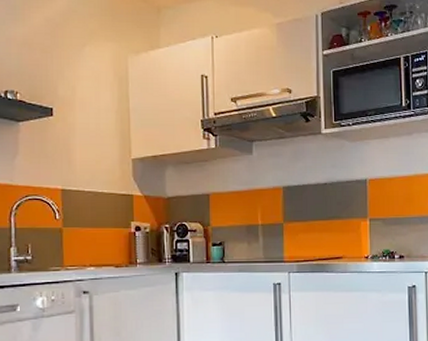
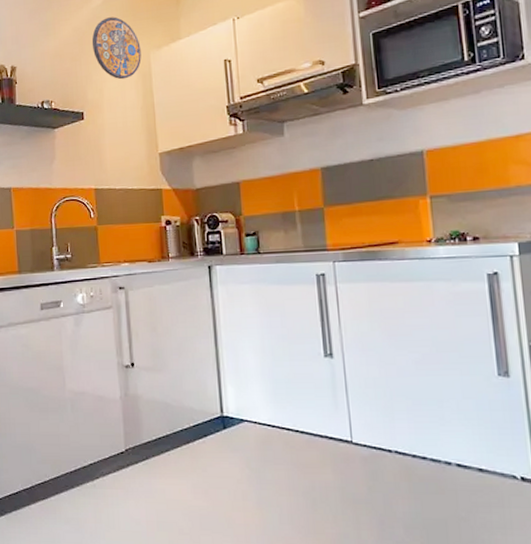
manhole cover: none [65,13,119,80] -> present [91,17,142,80]

